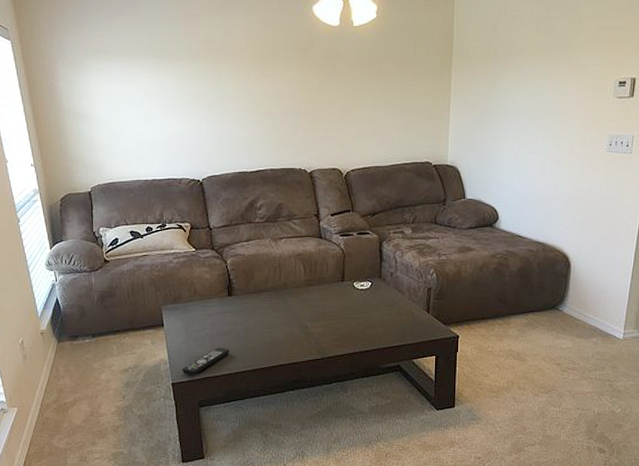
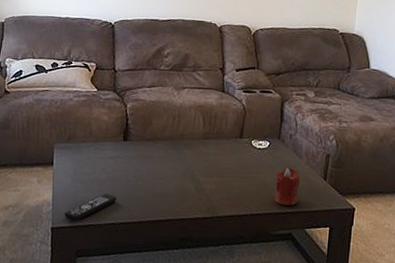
candle: none [380,304,404,340] -> present [274,167,300,206]

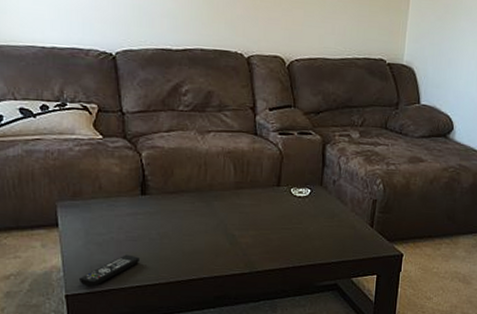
candle: present [274,167,300,206] -> none [318,215,345,256]

